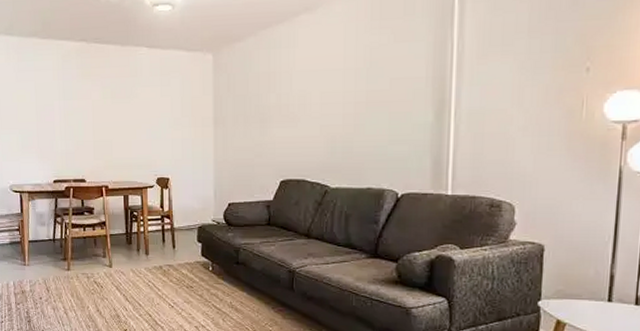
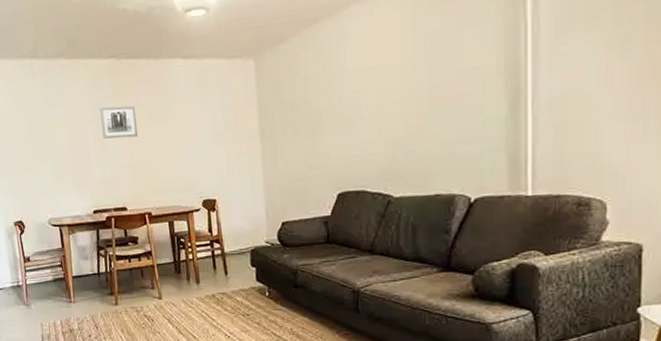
wall art: none [67,85,102,115] -> present [100,105,139,139]

